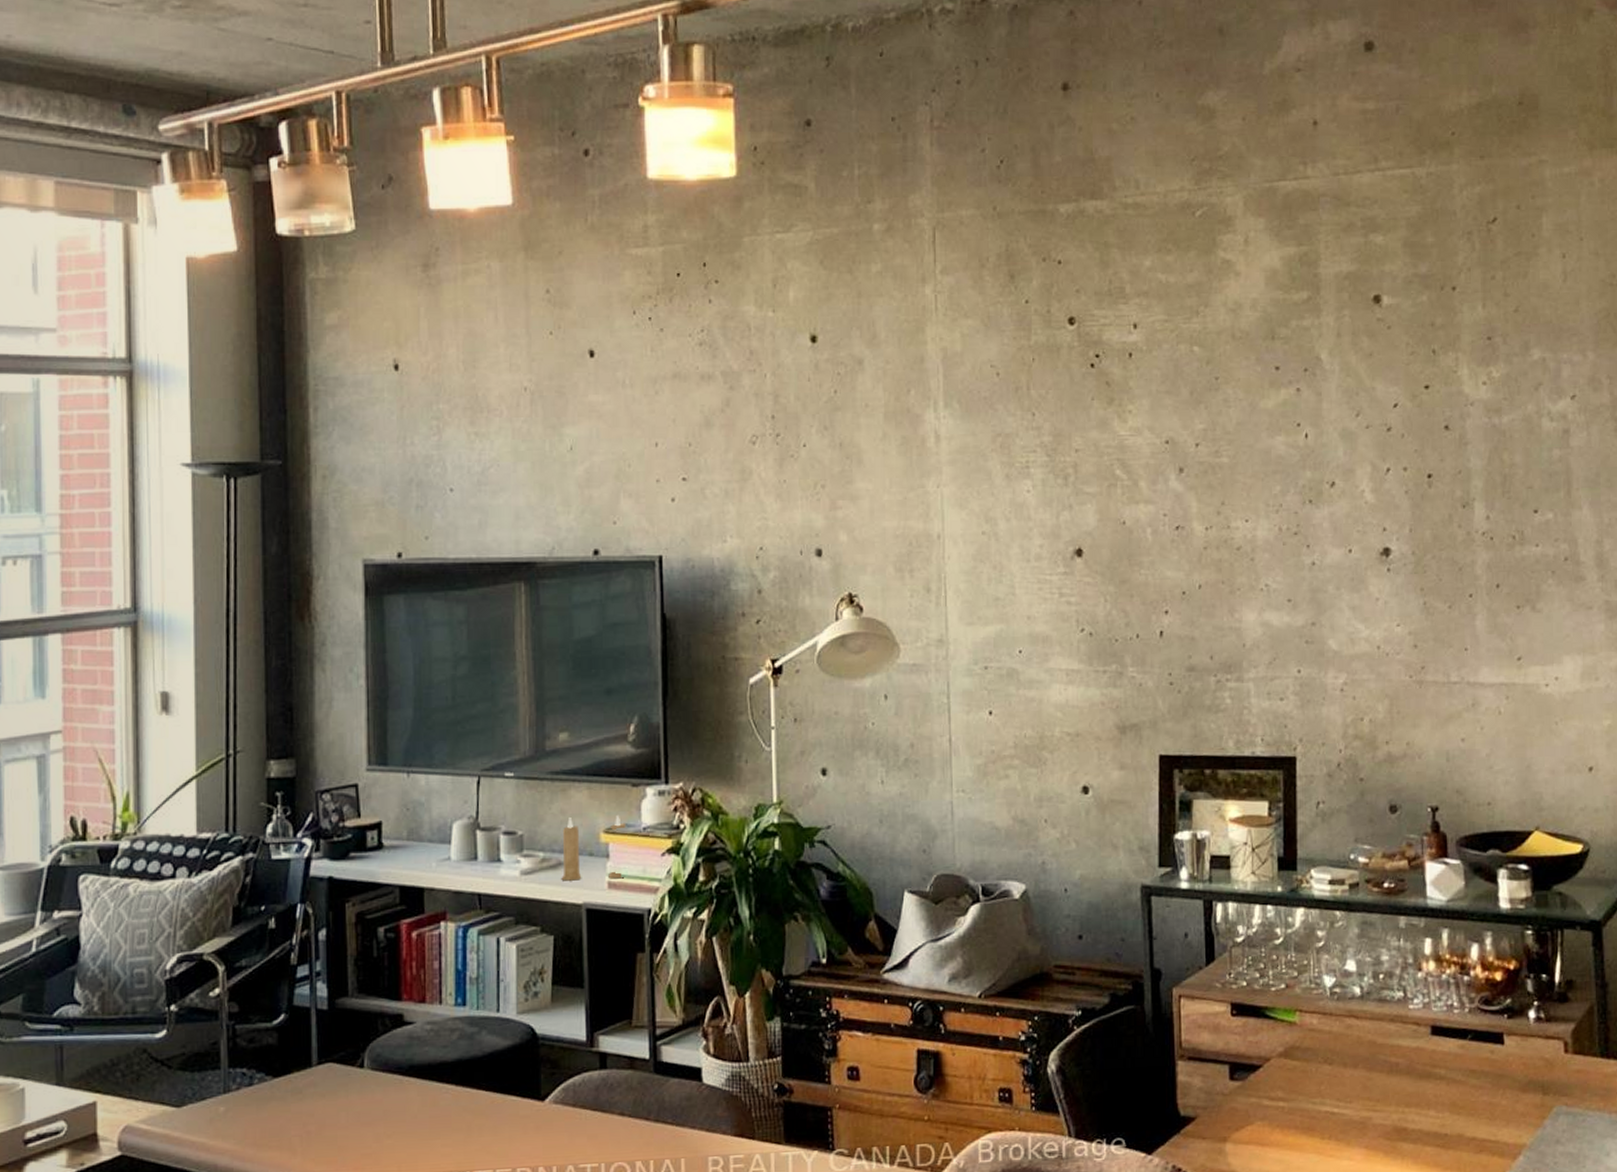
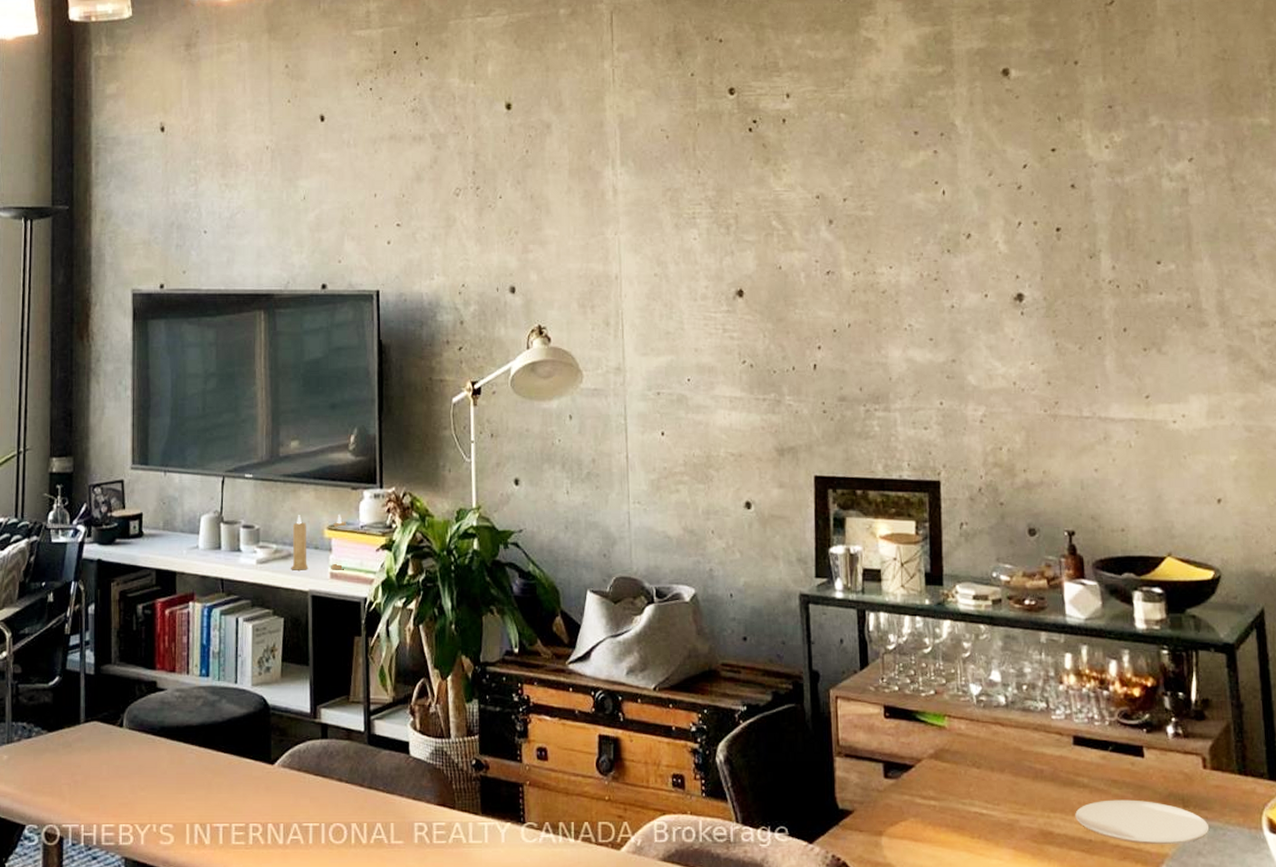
plate: none [1431,1089,1569,1136] -> present [1075,799,1210,845]

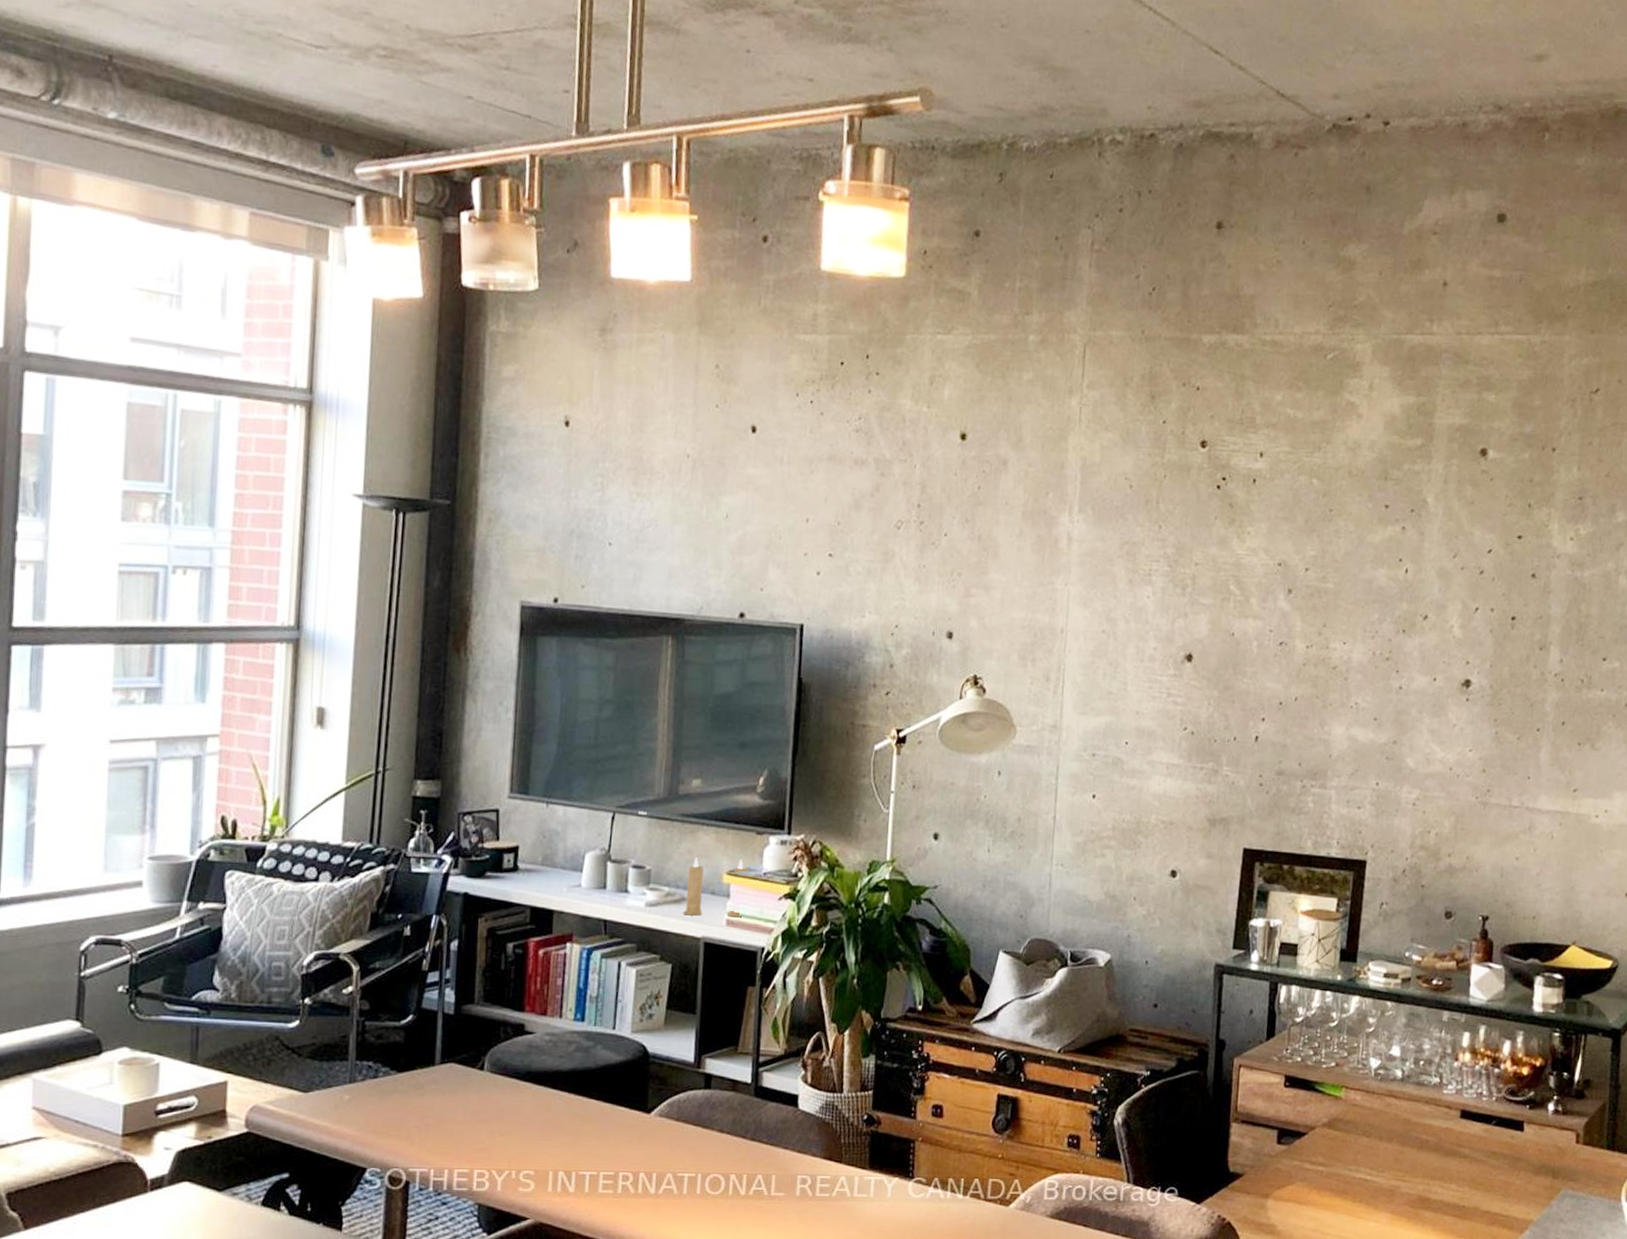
plate: present [1075,799,1210,845] -> none [1453,1169,1574,1212]

